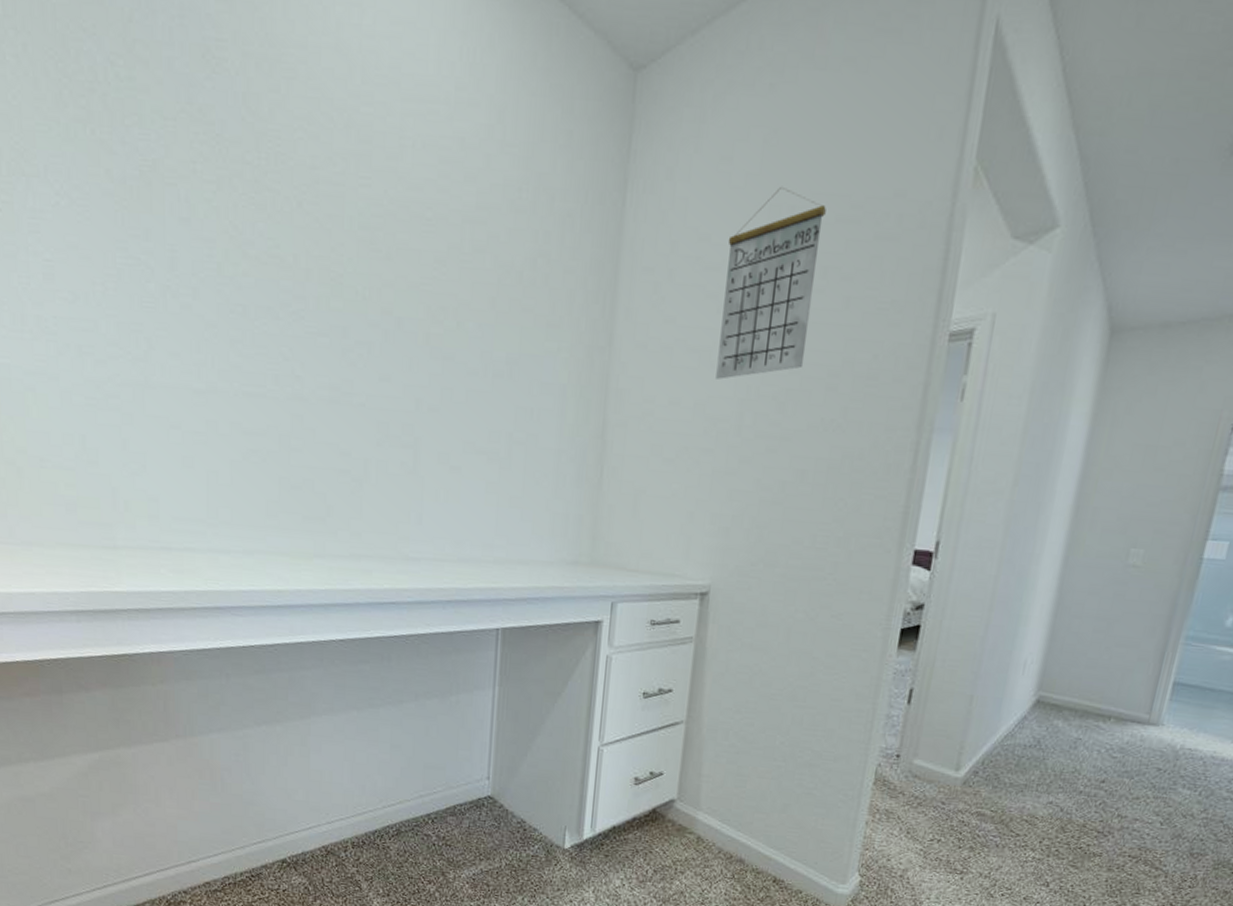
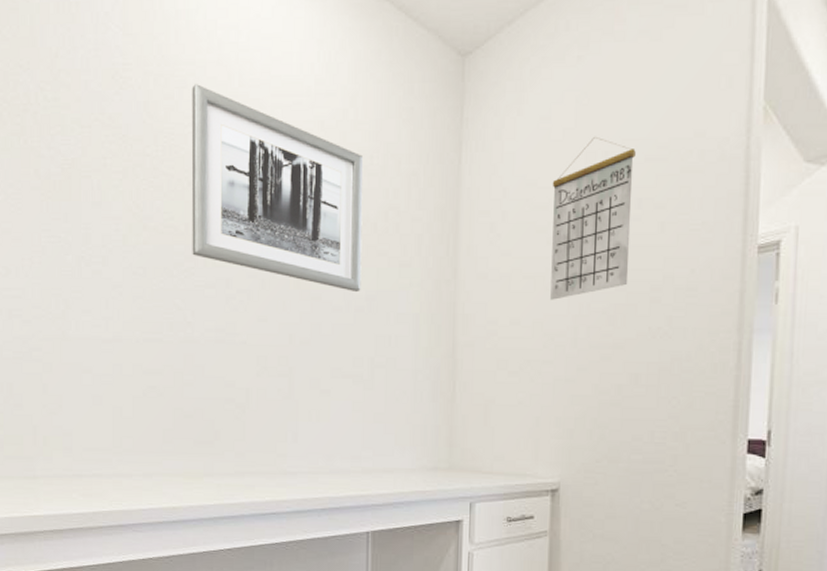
wall art: none [302,75,510,355] -> present [191,84,364,293]

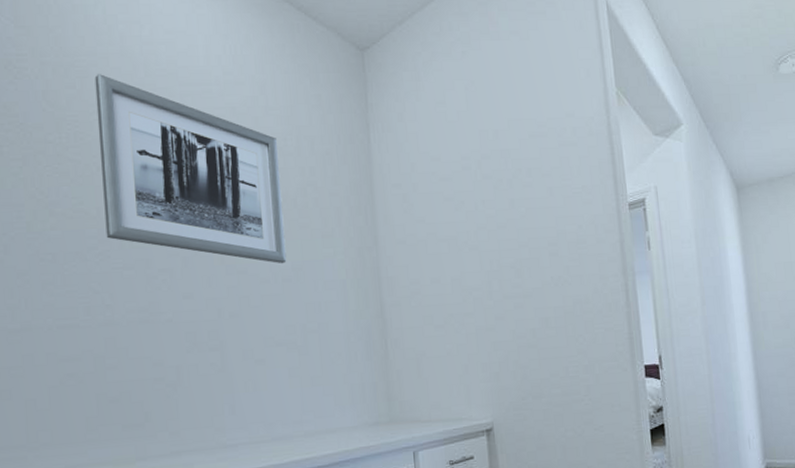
calendar: present [550,137,636,300] -> none [453,118,529,259]

